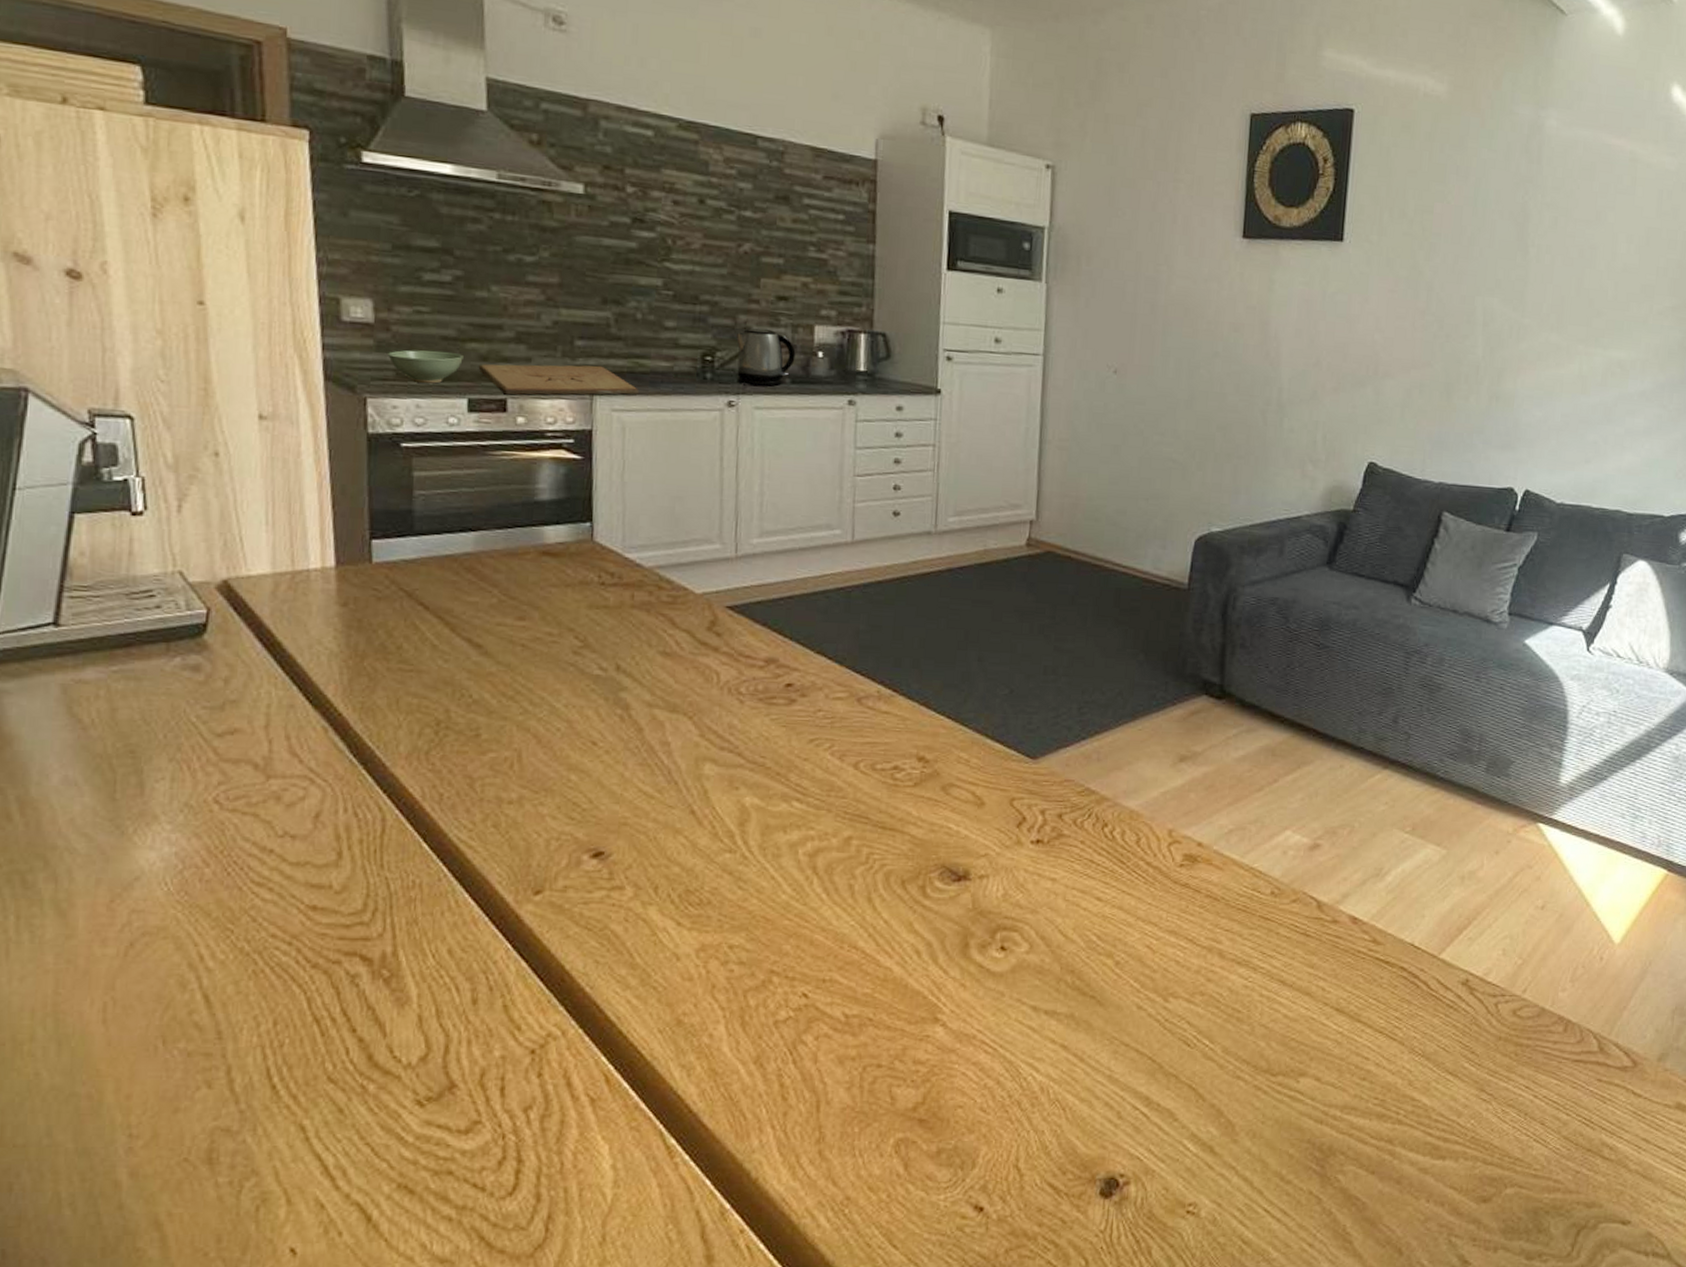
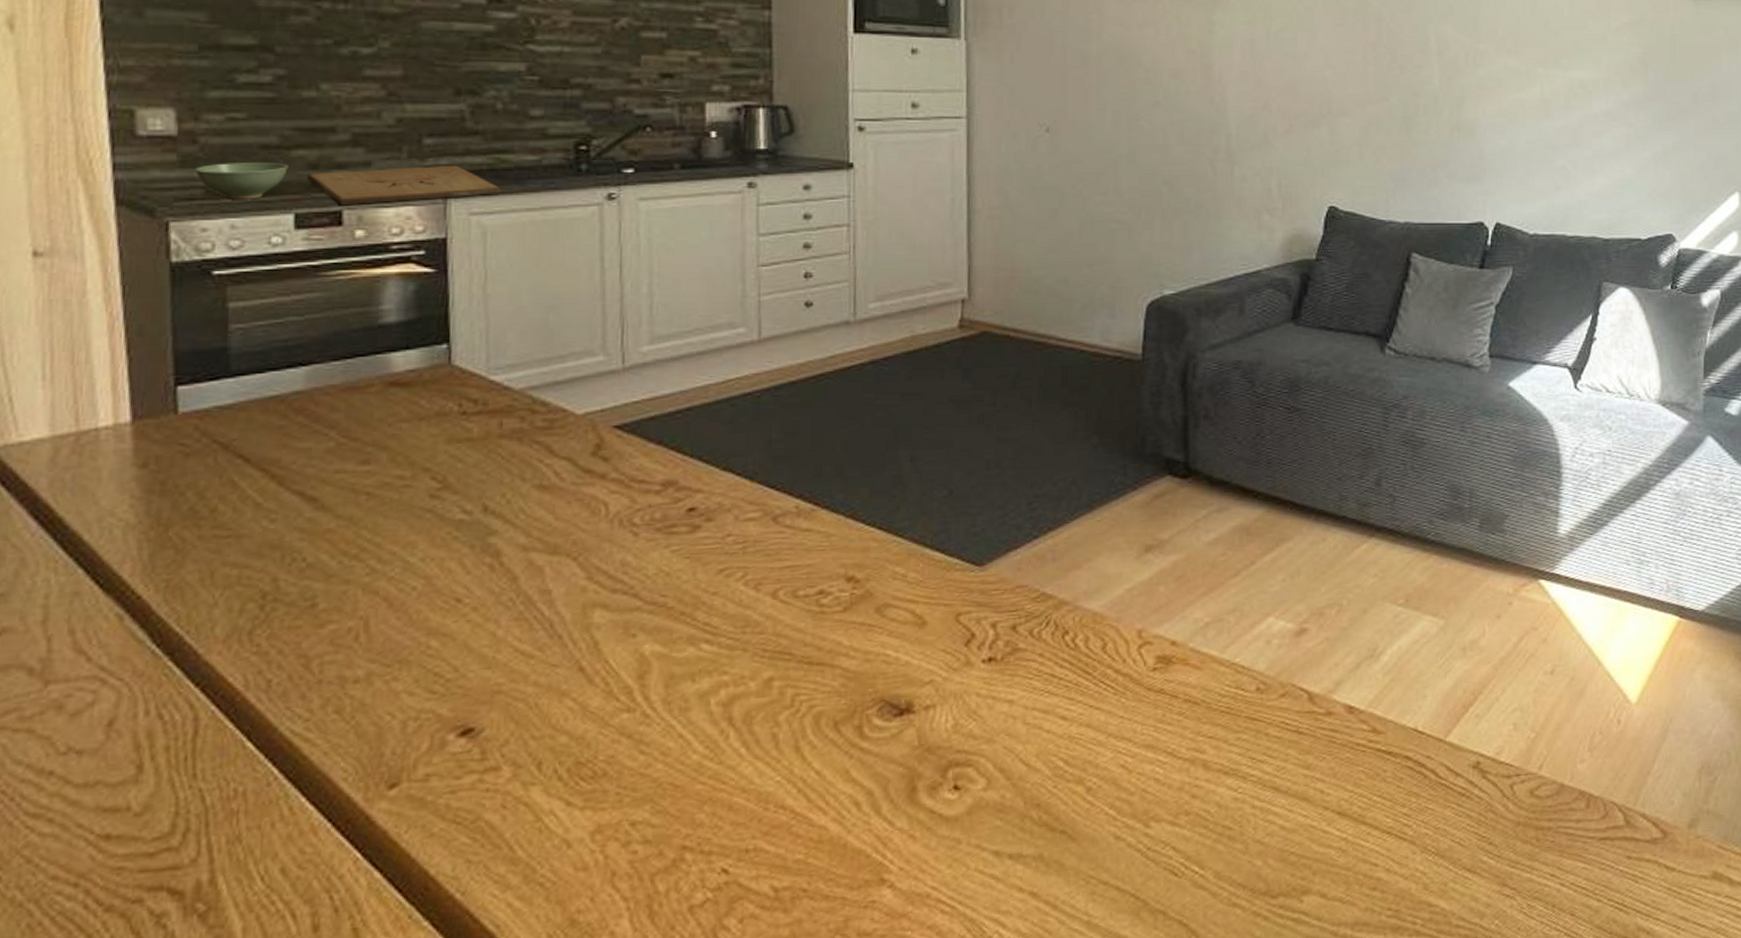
kettle: present [735,327,796,387] -> none [614,110,685,174]

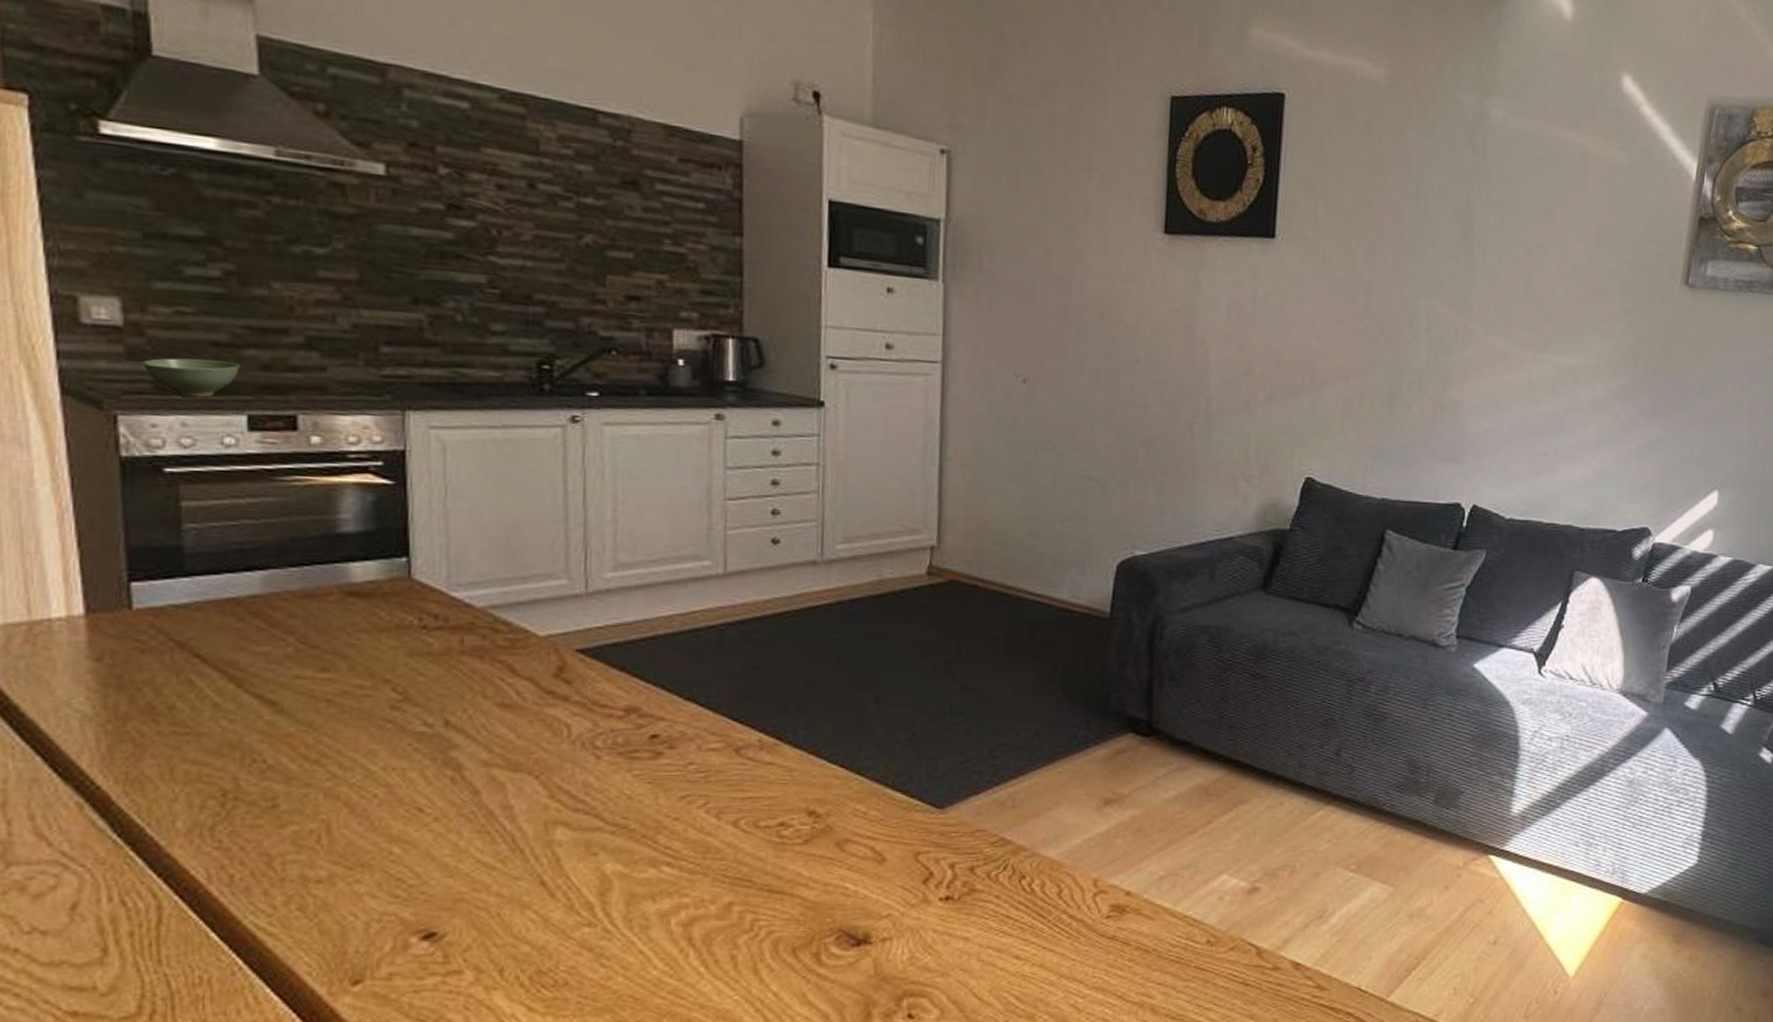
cutting board: present [306,165,501,206] -> none [259,374,461,411]

